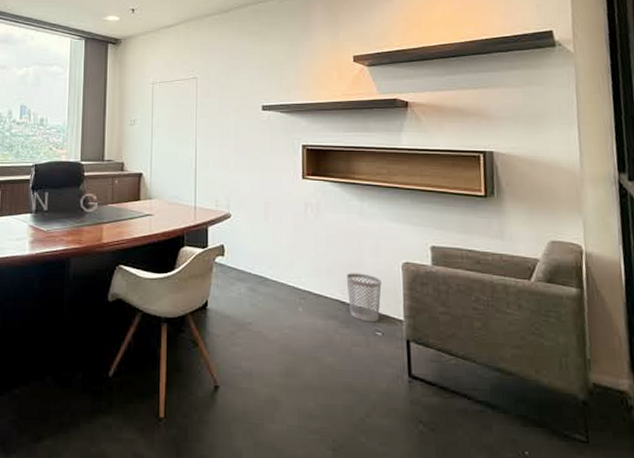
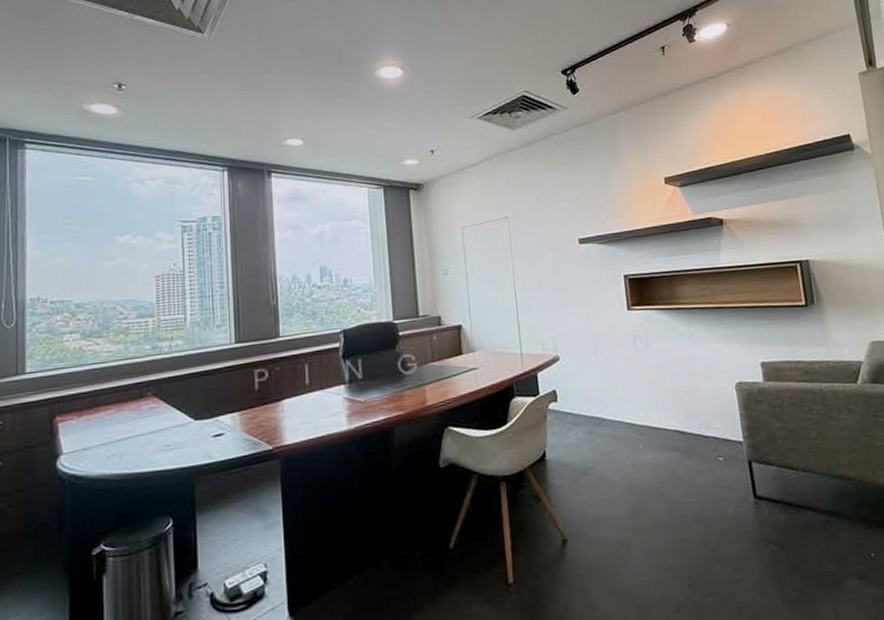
wastebasket: present [346,273,382,323] -> none [682,399,720,449]

